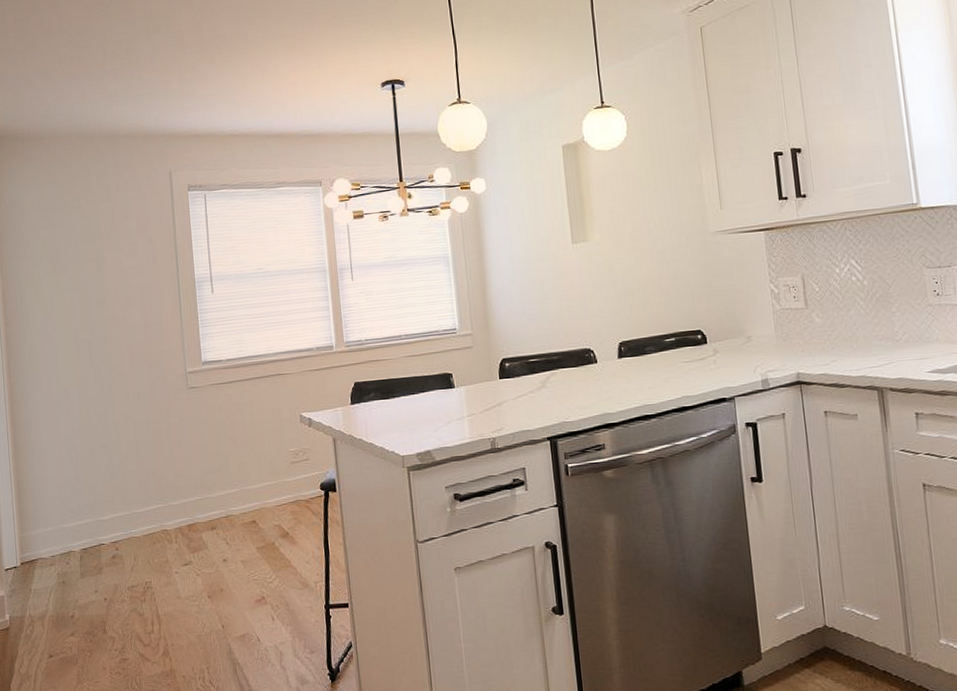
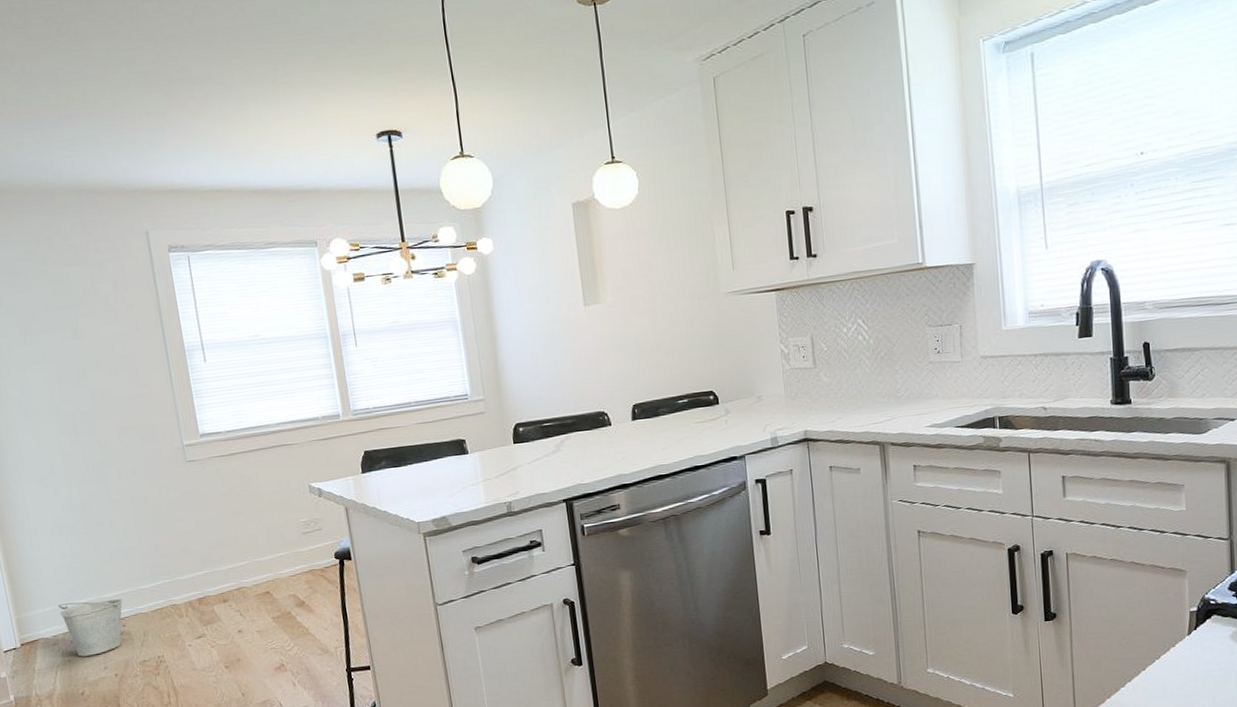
bucket: none [59,522,118,579] -> present [58,599,123,657]

